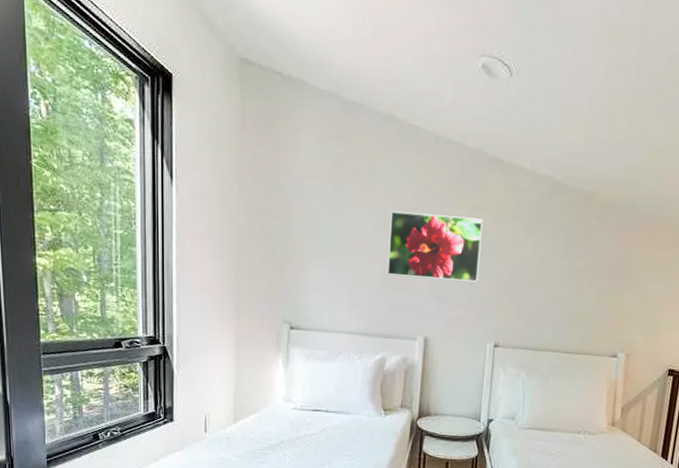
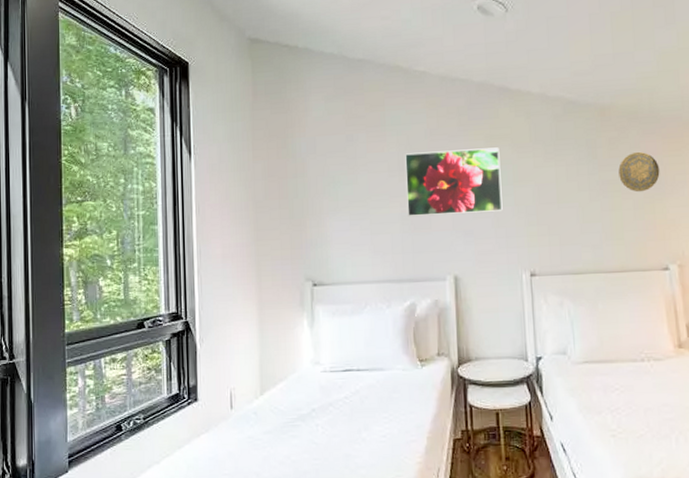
decorative plate: none [589,243,628,283] -> present [618,151,660,193]

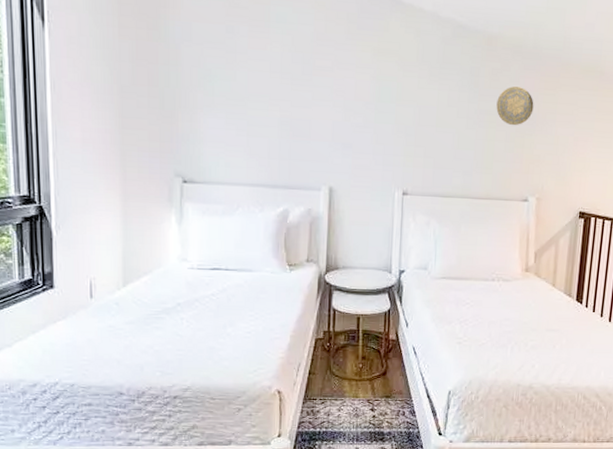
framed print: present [405,147,503,218] -> none [287,55,386,128]

